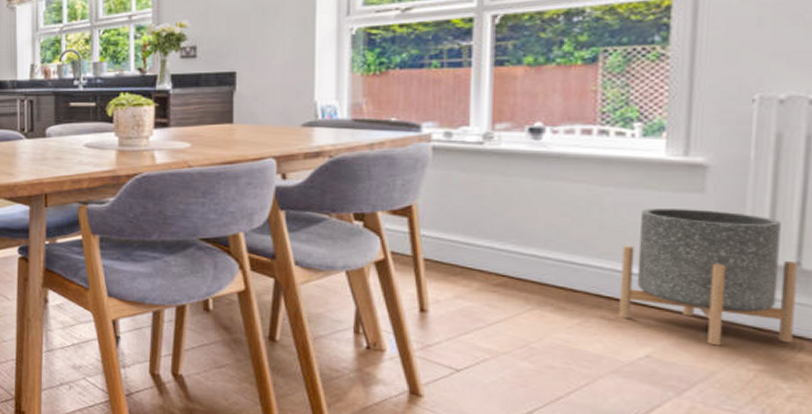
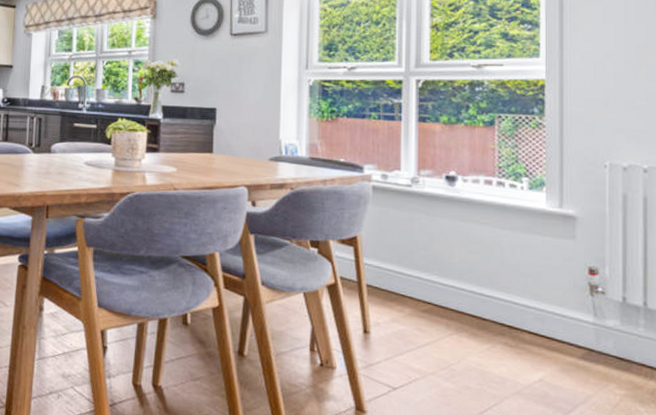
planter: present [619,209,798,346] -> none [518,250,645,373]

